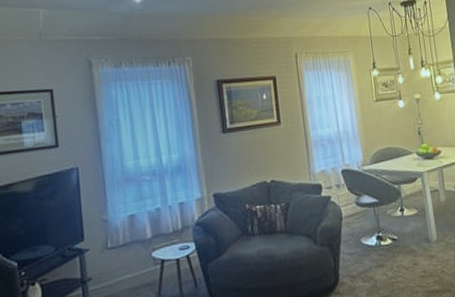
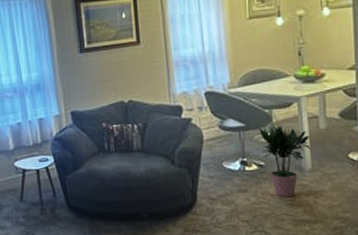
potted plant: none [390,198,435,270] -> present [258,124,310,198]

